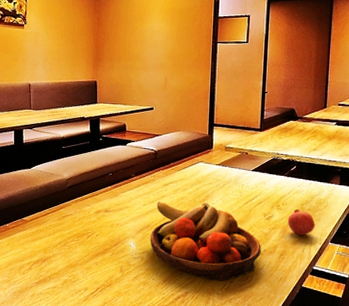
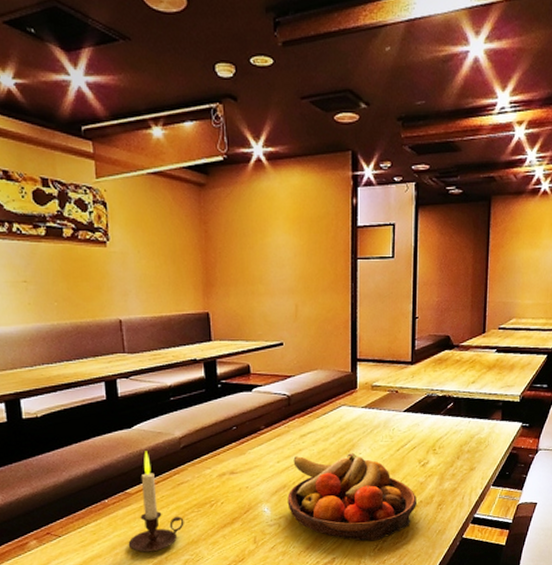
candle: none [21,187,66,271] -> present [128,451,184,553]
pomegranate: present [287,209,315,235] -> none [445,452,476,481]

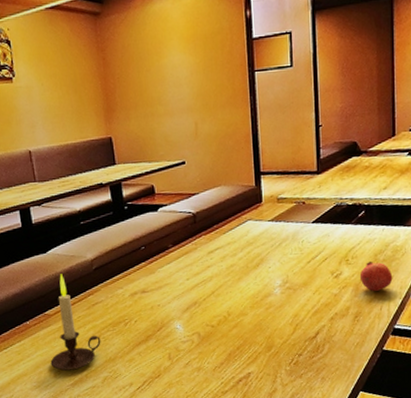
fruit bowl: present [287,453,418,541] -> none [199,267,333,356]
pomegranate: none [445,452,476,481] -> present [359,262,393,291]

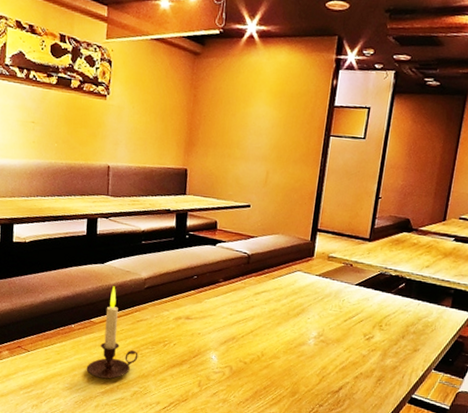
pomegranate: present [359,262,393,291] -> none [389,331,420,360]

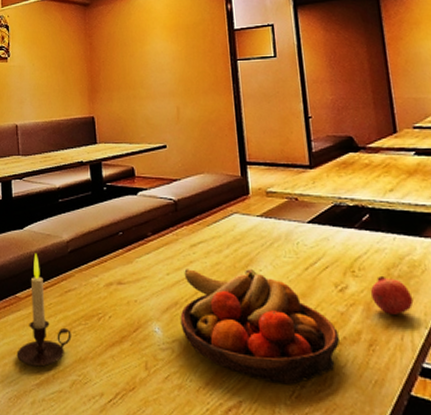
fruit bowl: none [234,312,358,404] -> present [180,269,341,385]
pomegranate: none [389,331,420,360] -> present [370,277,414,315]

